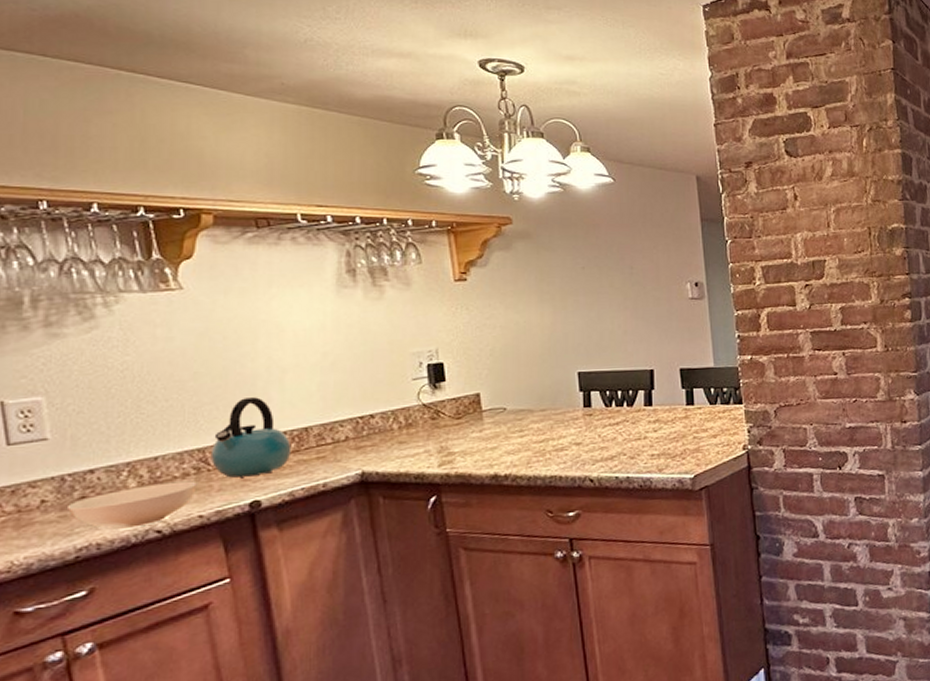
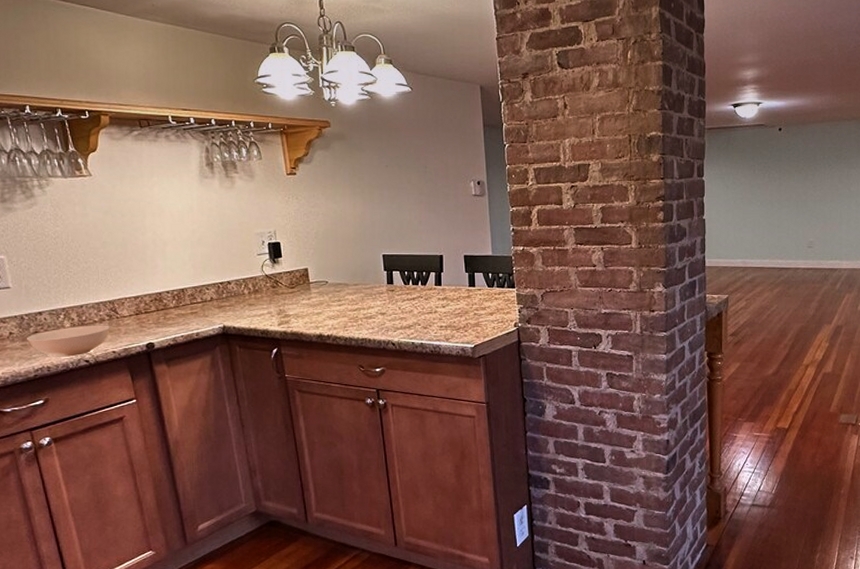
kettle: present [210,397,292,478] -> none [118,263,173,324]

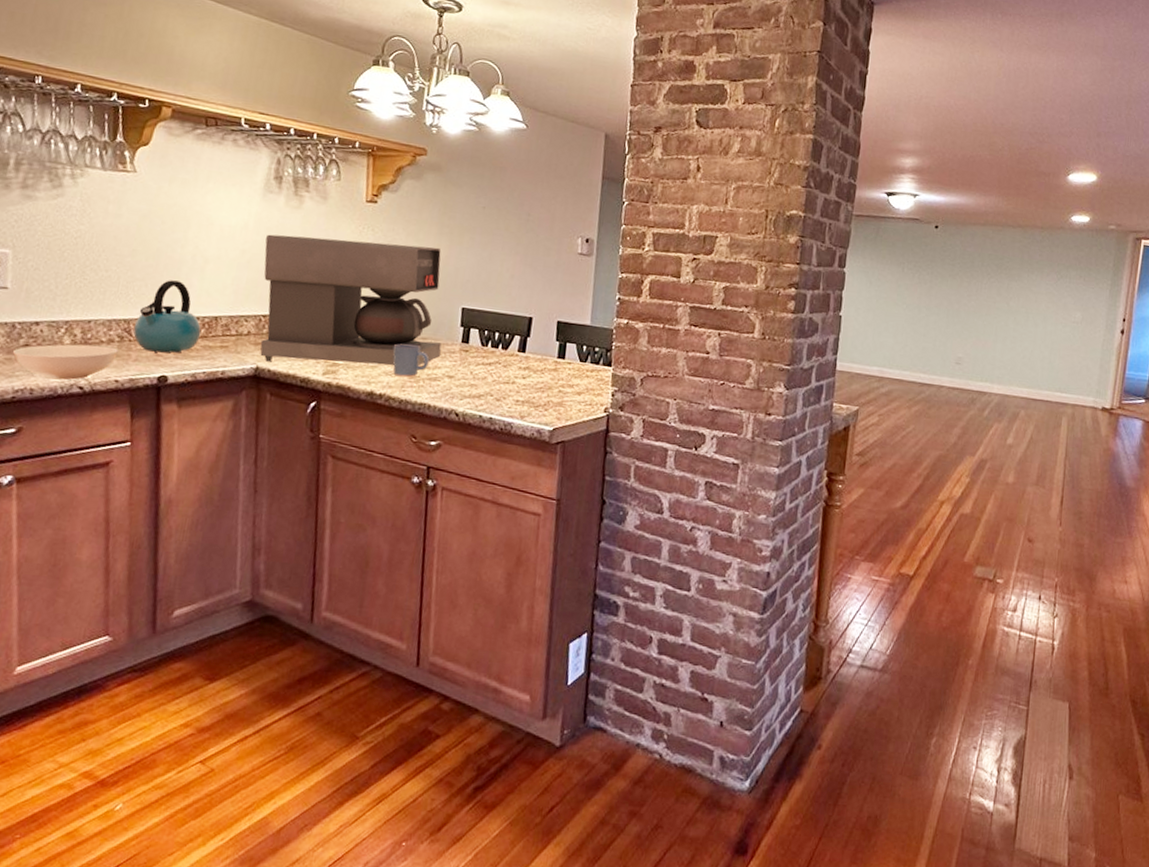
kettle: none [118,263,173,324] -> present [133,280,202,353]
coffee maker: none [210,206,372,321] -> present [260,234,442,366]
mug: none [331,290,363,319] -> present [392,343,430,378]

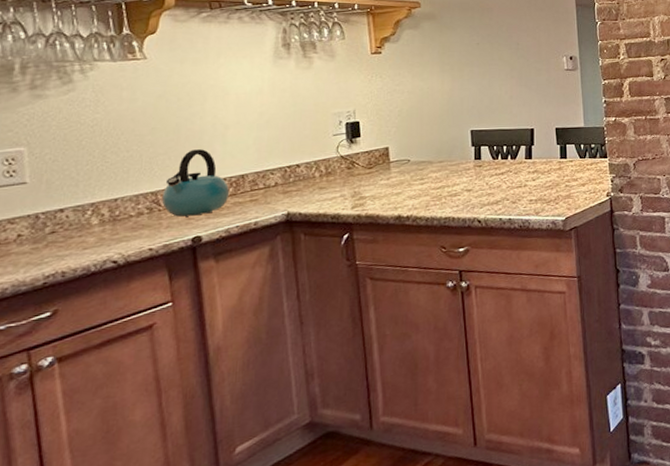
bowl: present [12,344,119,381] -> none [38,219,149,260]
coffee maker: present [260,234,442,366] -> none [281,83,458,207]
mug: present [392,343,430,378] -> none [413,168,448,199]

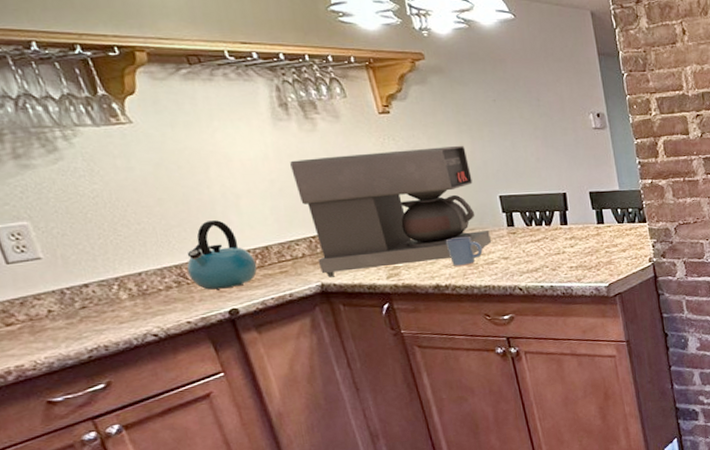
coffee maker: none [281,83,458,207] -> present [290,145,492,278]
mug: none [413,168,448,199] -> present [445,236,483,267]

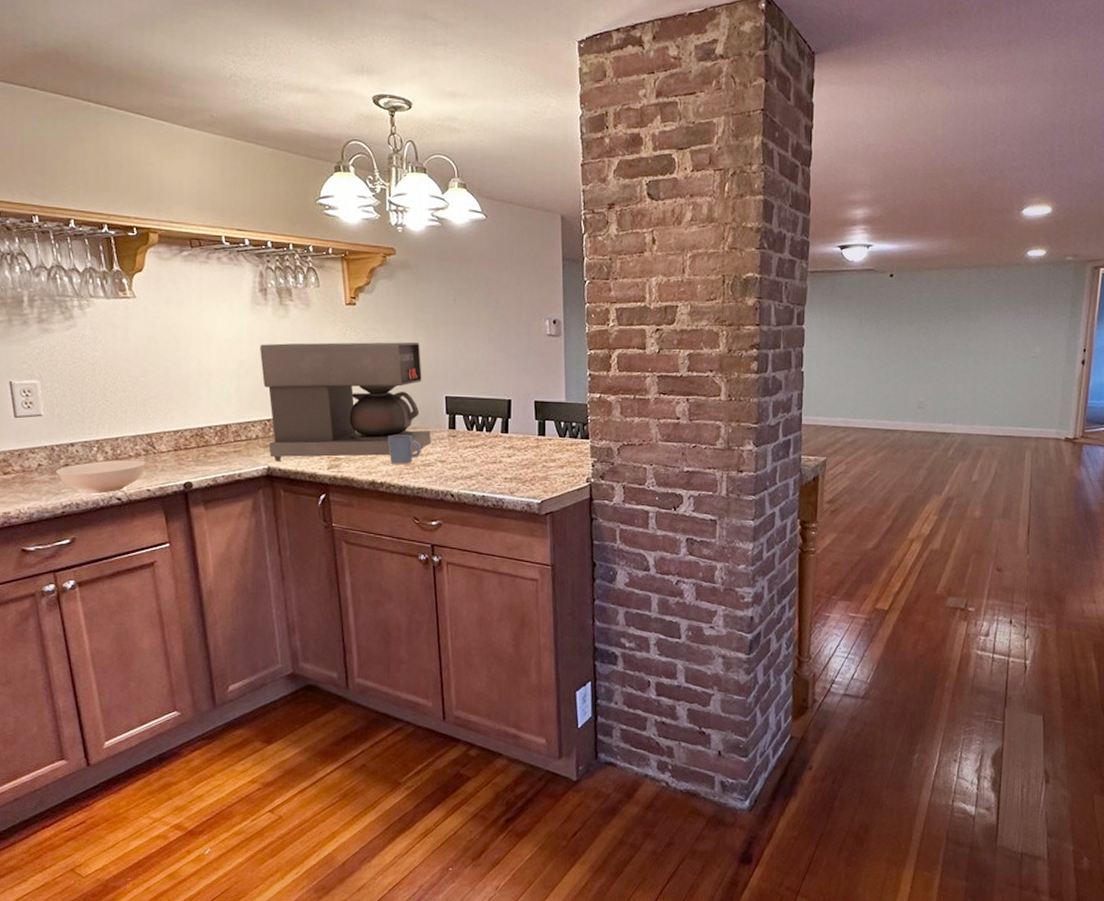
bowl: none [71,292,181,334] -> present [55,459,146,494]
kettle: present [187,220,258,290] -> none [155,395,215,462]

